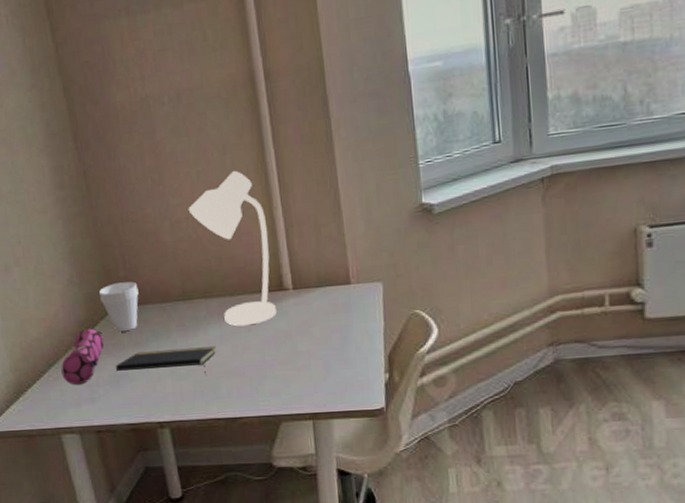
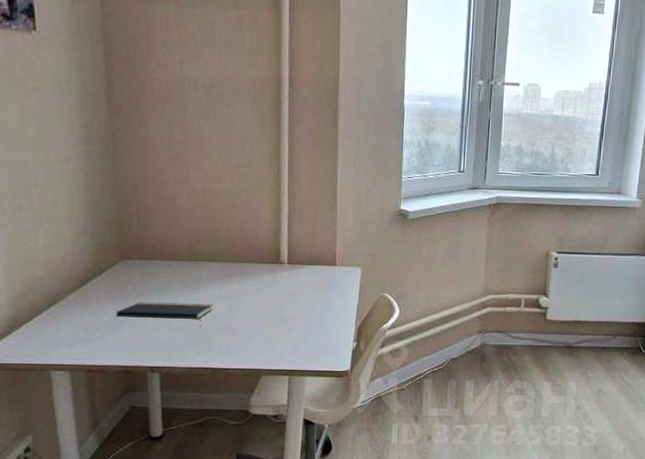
pencil case: present [61,328,104,386] -> none [61,275,107,326]
cup: present [98,281,139,333] -> none [110,237,149,282]
desk lamp: present [188,171,277,326] -> none [206,157,274,290]

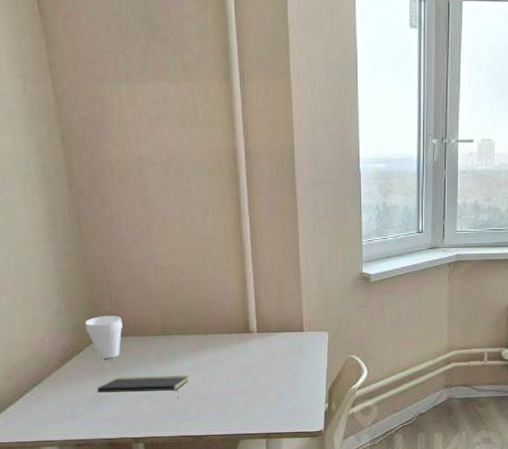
cup: none [110,237,149,282] -> present [84,316,123,359]

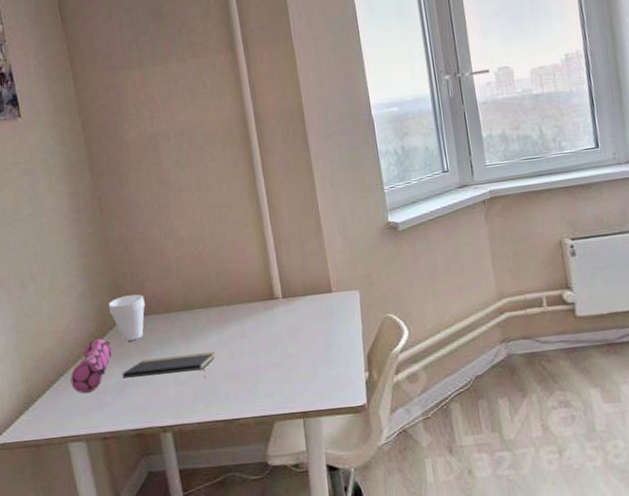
pencil case: none [44,354,87,404] -> present [70,338,112,394]

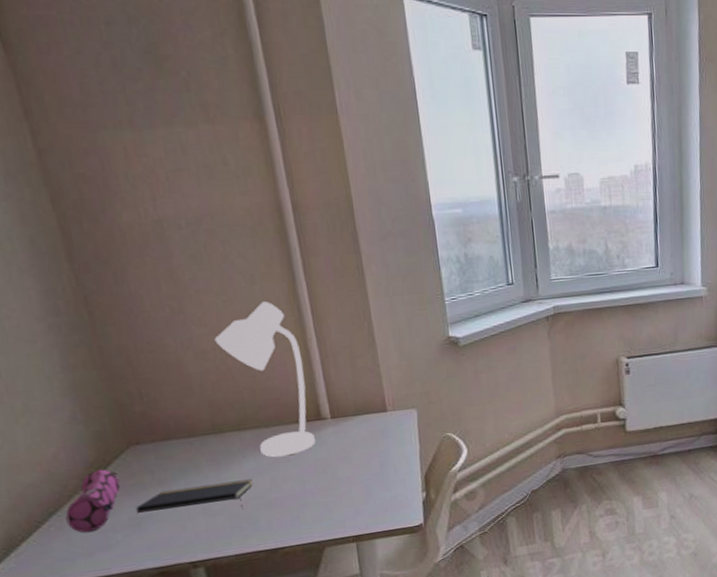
cup: present [108,294,145,342] -> none [110,416,161,472]
desk lamp: none [190,196,269,333] -> present [214,302,316,457]

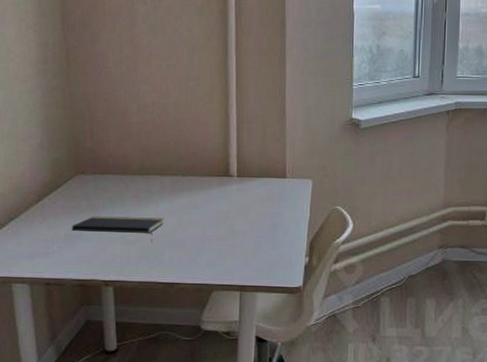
pencil case: present [65,469,120,533] -> none [21,190,63,240]
desk lamp: present [214,302,316,457] -> none [155,69,222,204]

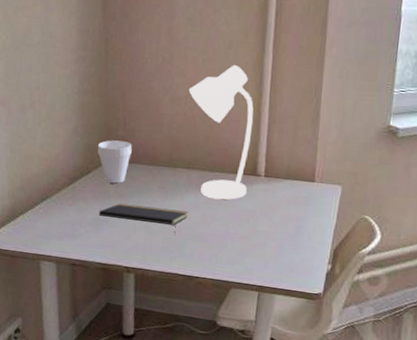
cup: none [65,152,102,197] -> present [97,140,132,184]
desk lamp: none [155,69,222,204] -> present [188,65,254,200]

